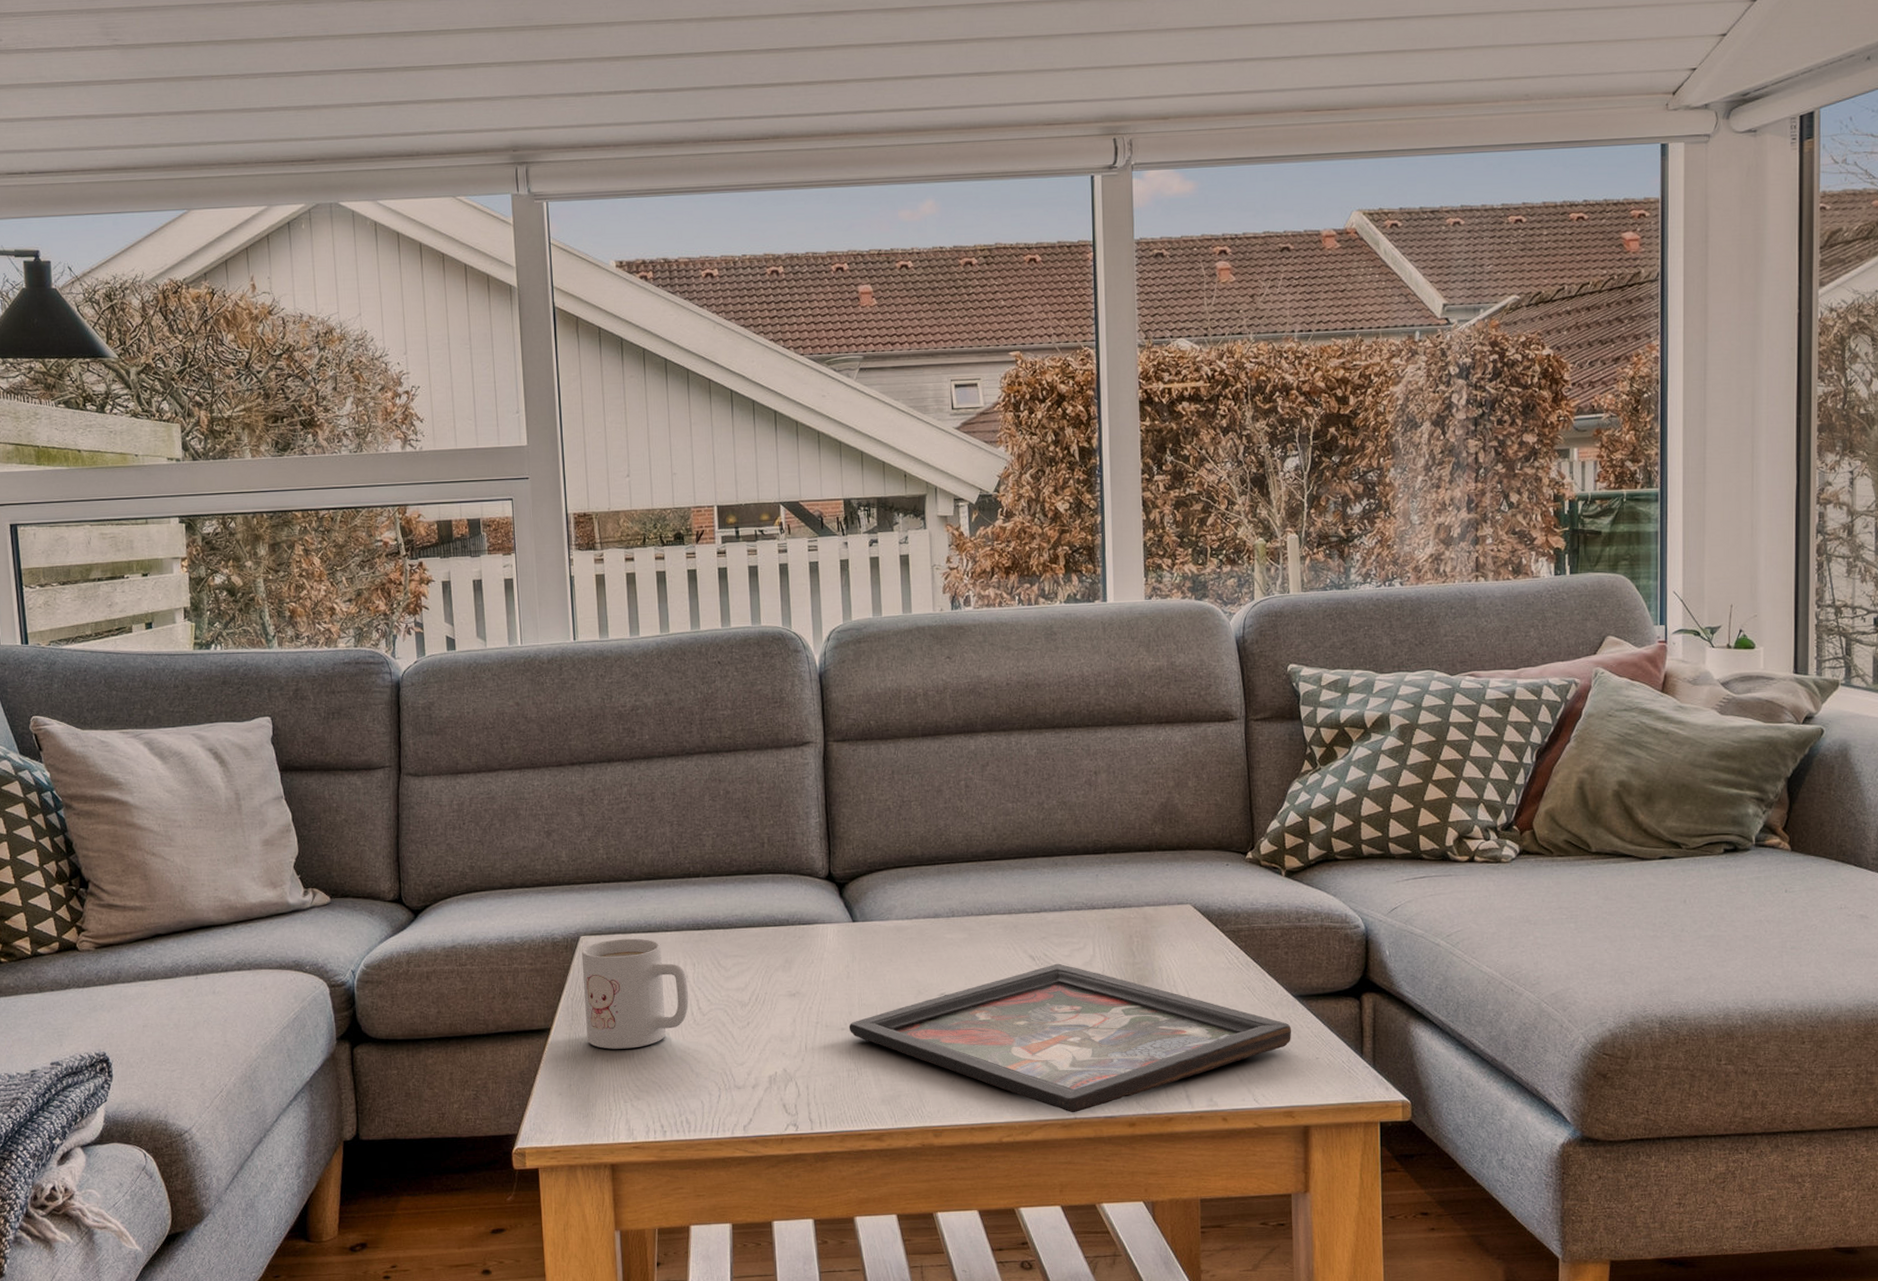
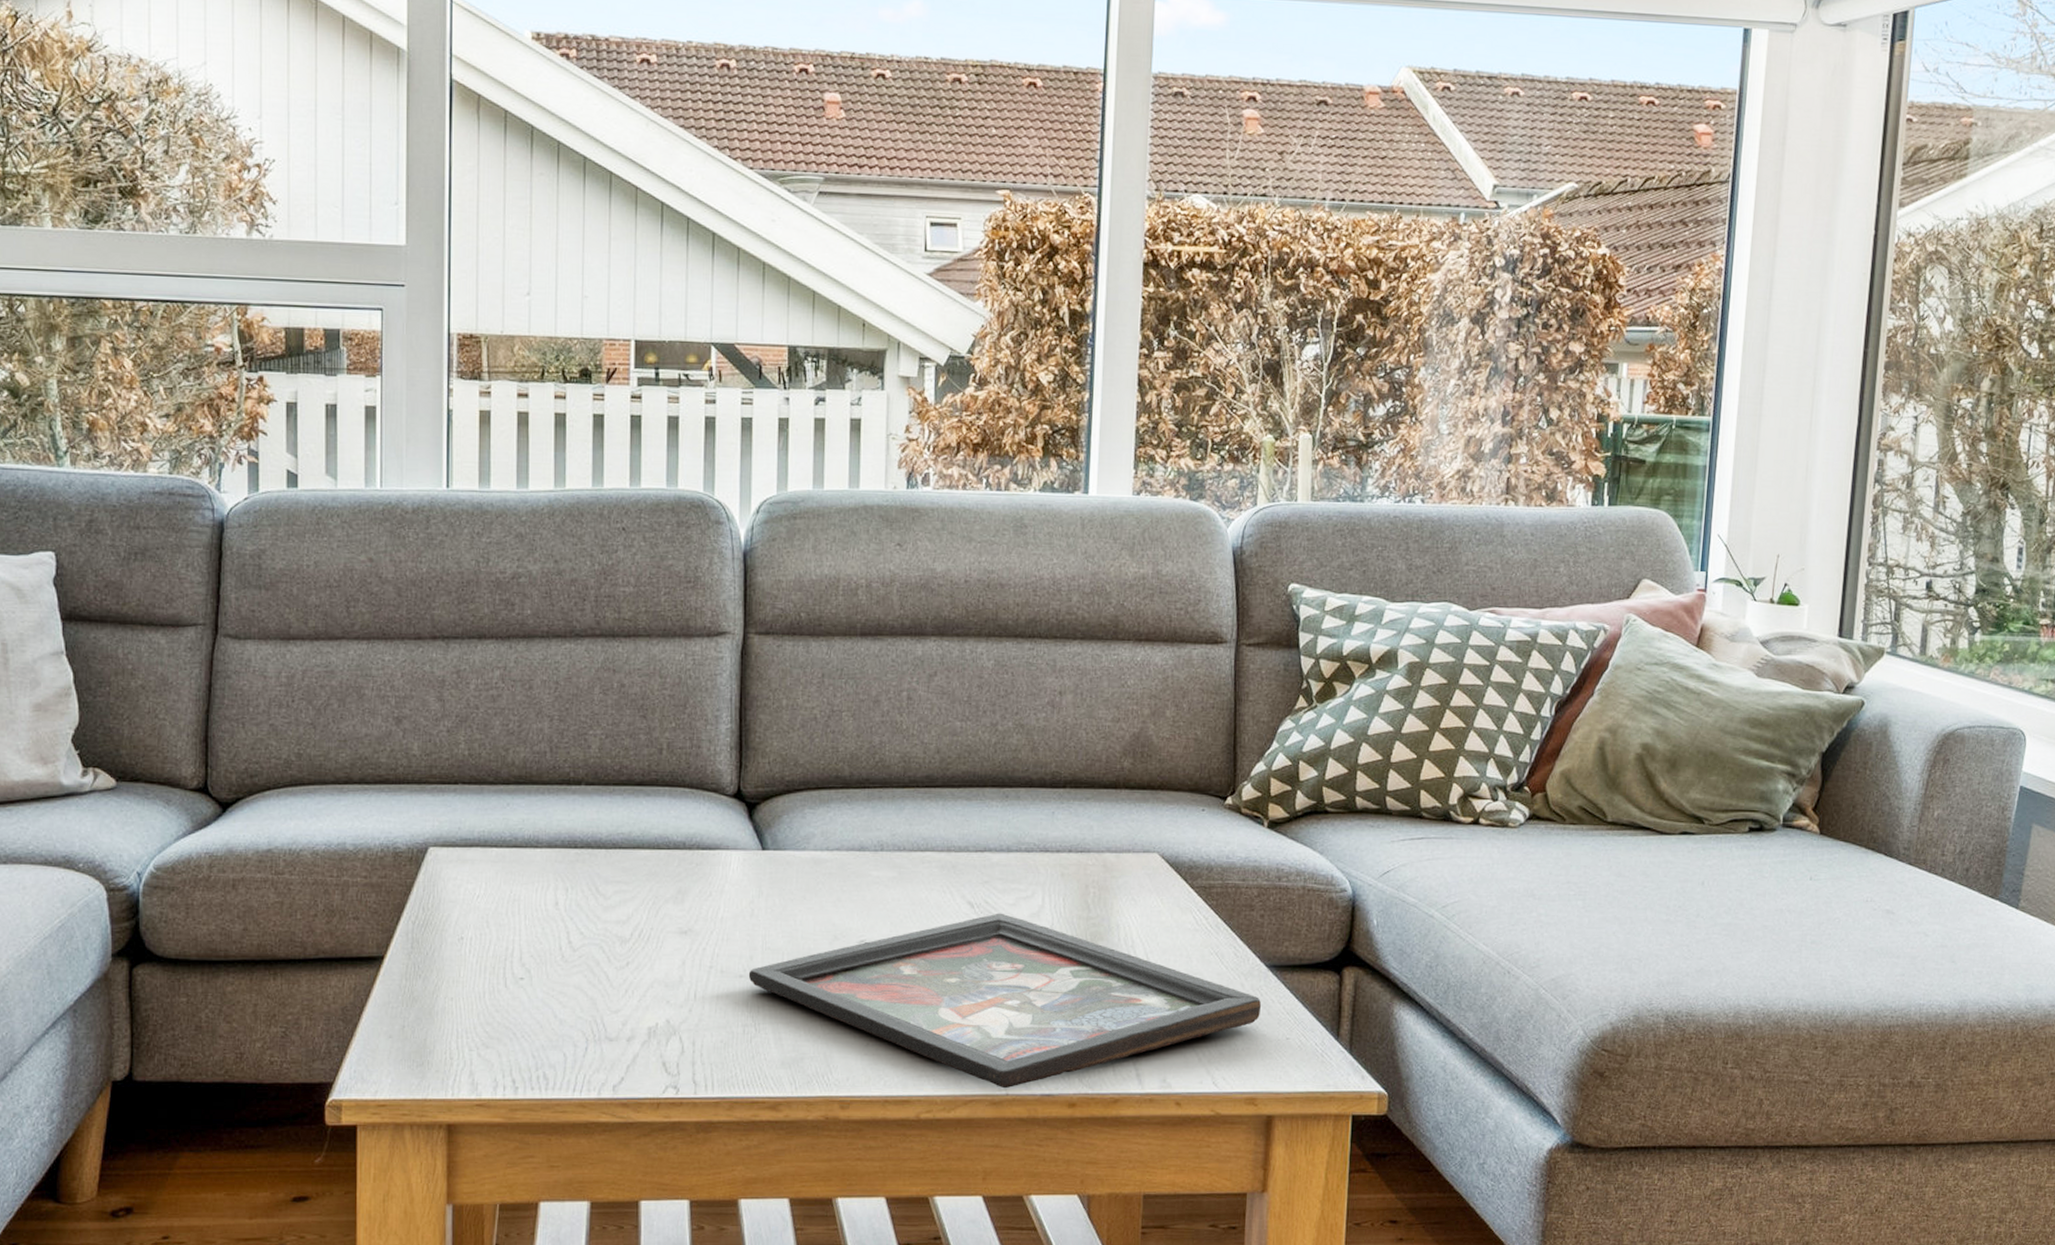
mug: present [581,938,689,1049] -> none [428,853,557,986]

